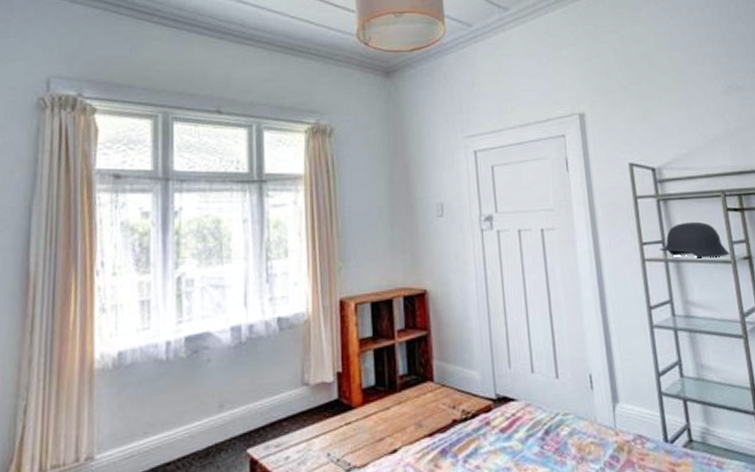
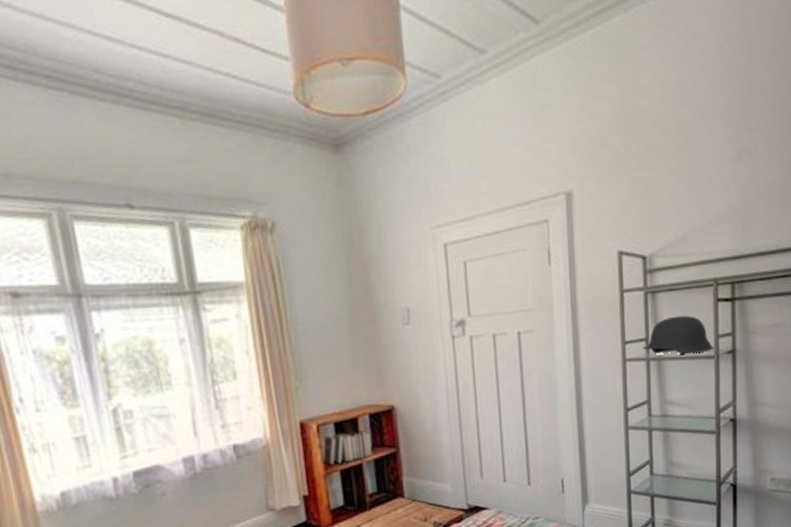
books: none [359,310,405,344] -> present [323,429,373,466]

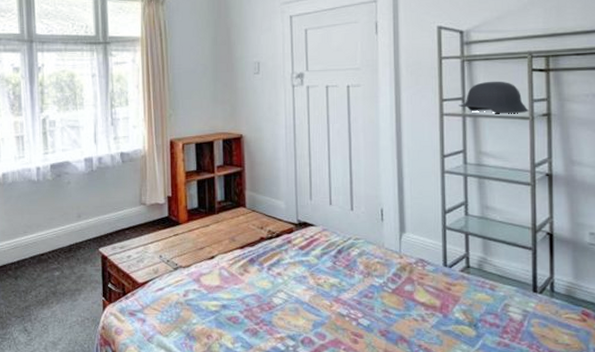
books: present [323,429,373,466] -> none [185,150,223,176]

